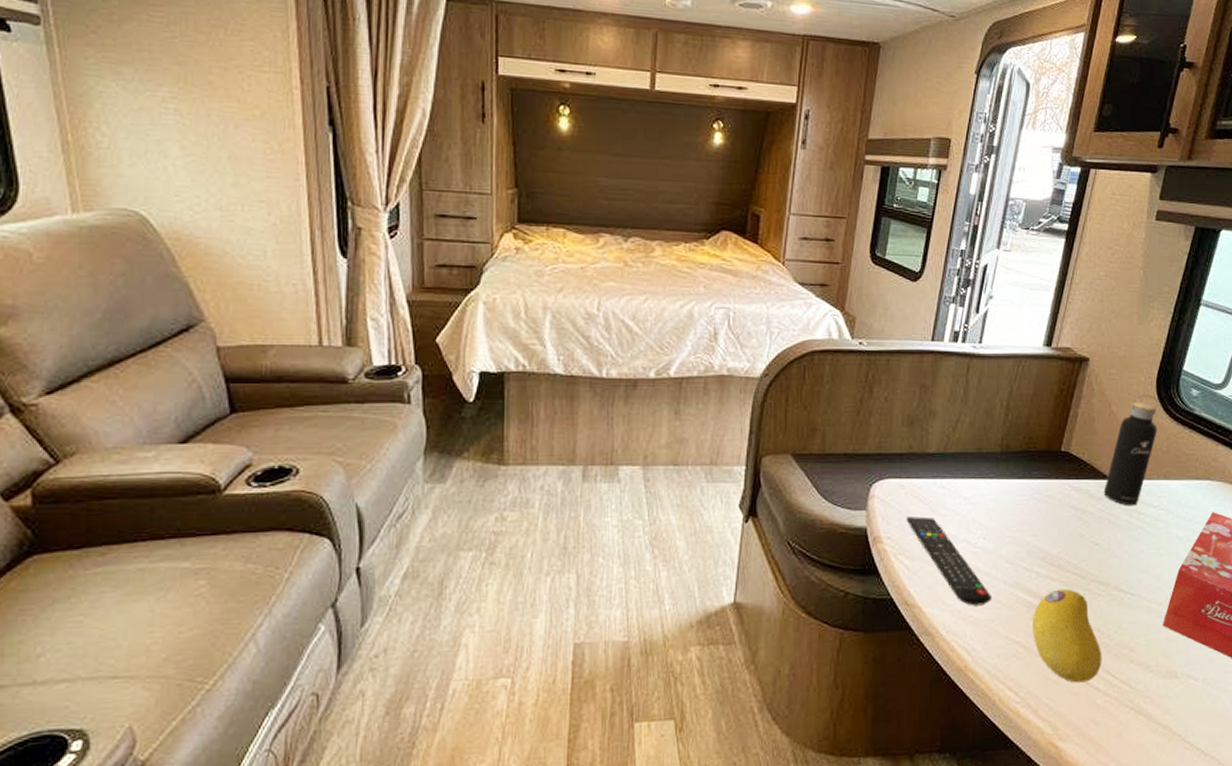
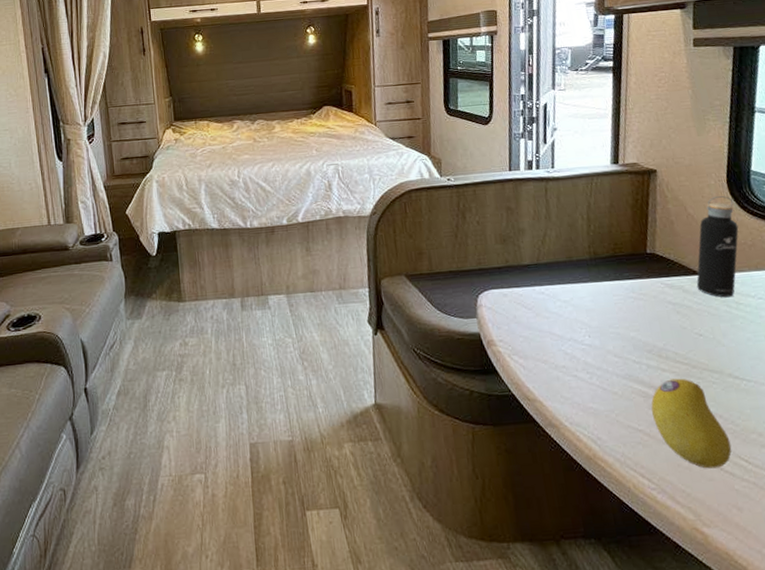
remote control: present [906,516,992,606] -> none [513,320,608,399]

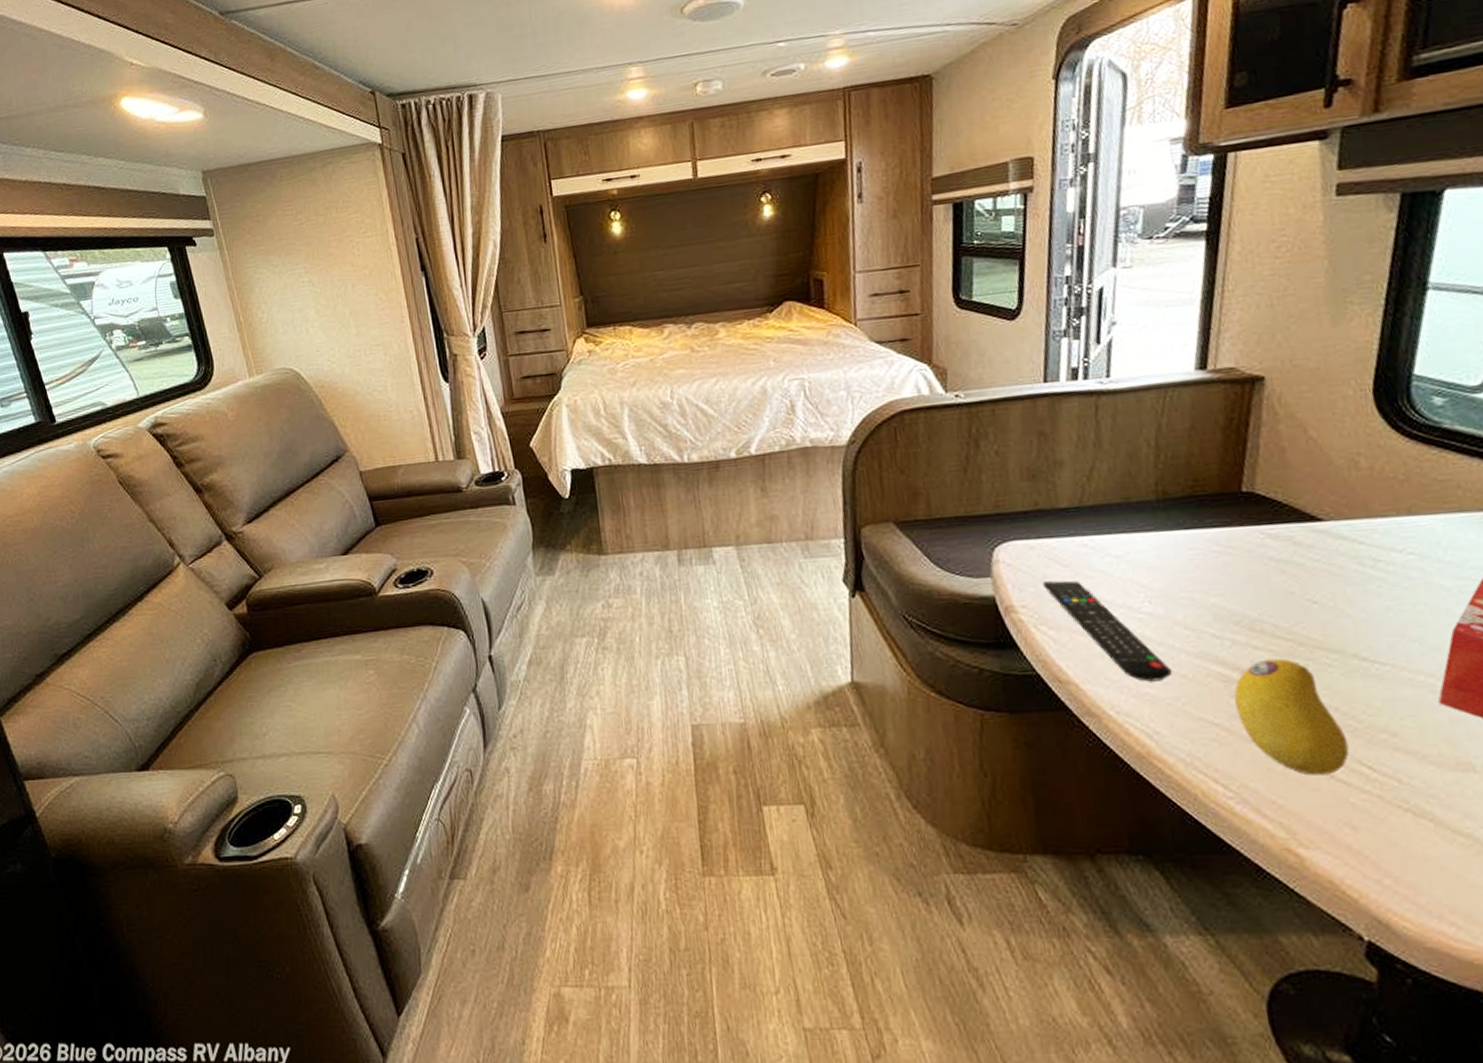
remote control: none [513,320,608,399] -> present [1042,580,1173,682]
water bottle: present [696,195,739,298] -> none [1314,411,1386,553]

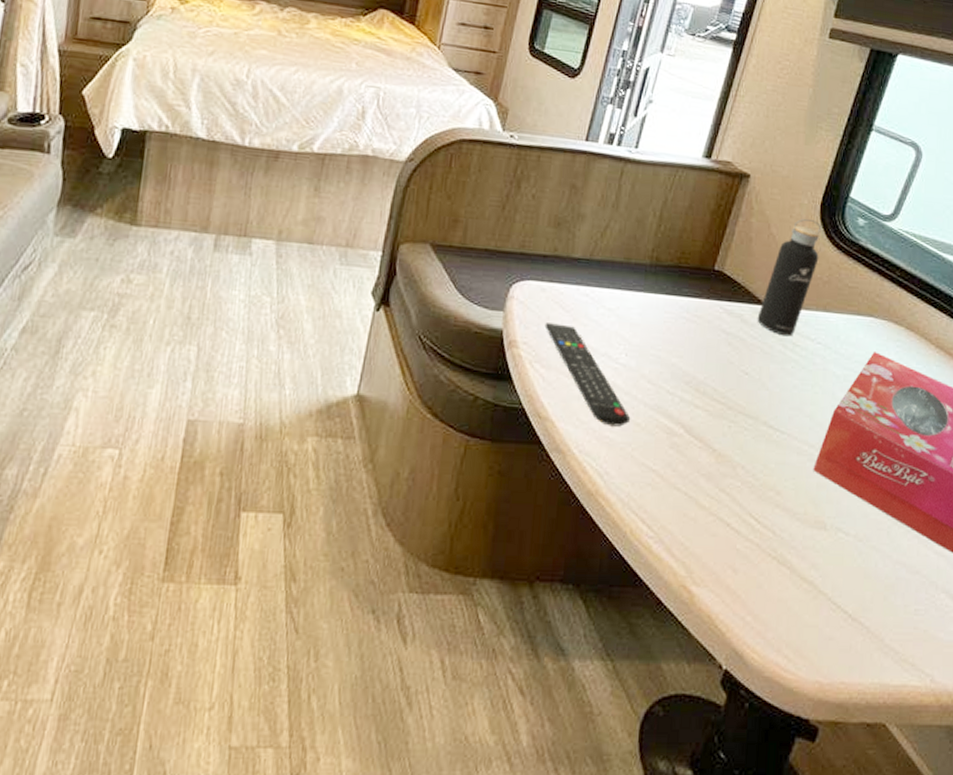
fruit: present [1234,658,1350,776] -> none [671,417,746,523]
water bottle: none [1314,411,1386,553] -> present [757,218,821,337]

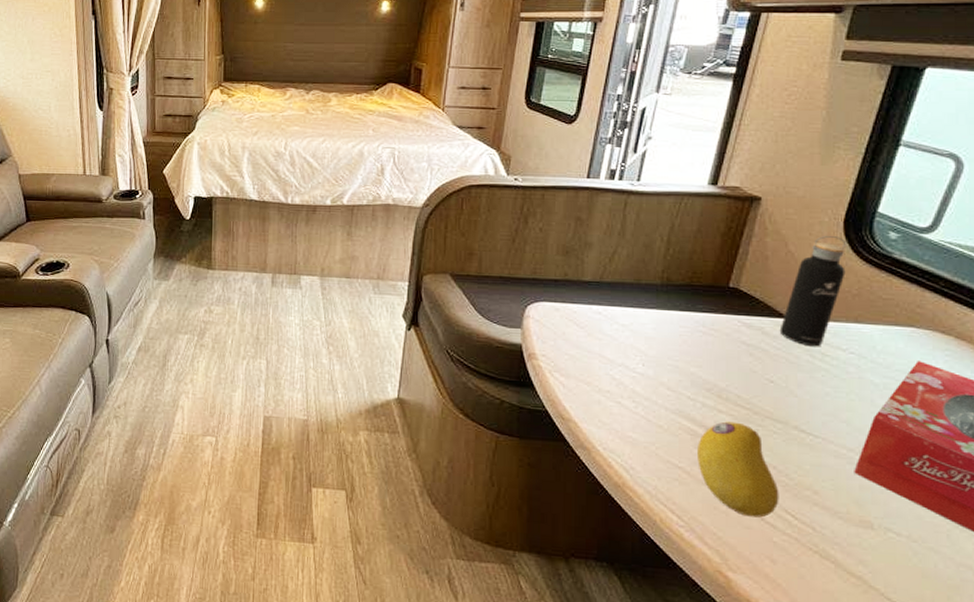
remote control: present [544,323,631,427] -> none [561,338,653,428]
fruit: none [671,417,746,523] -> present [697,421,779,518]

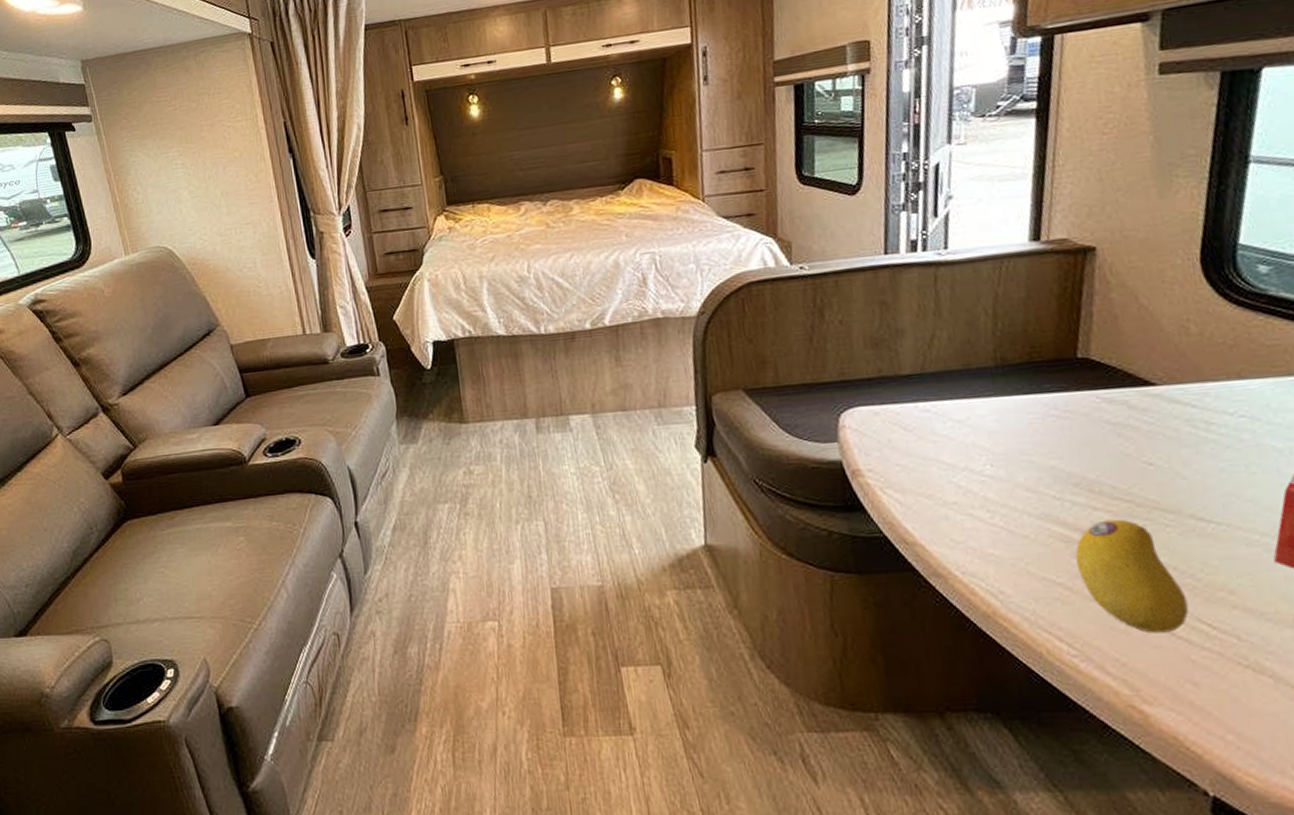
water bottle: present [779,235,846,347] -> none [1148,279,1215,416]

